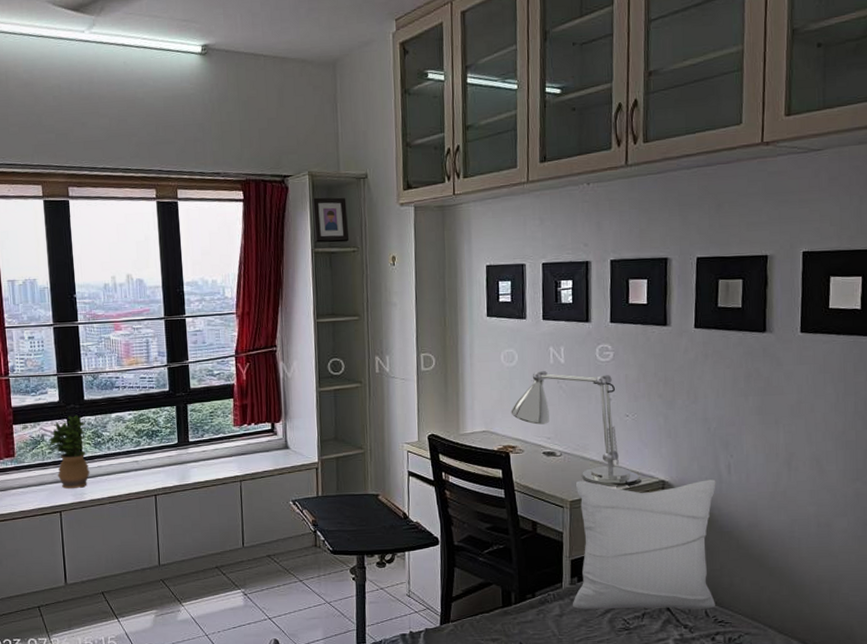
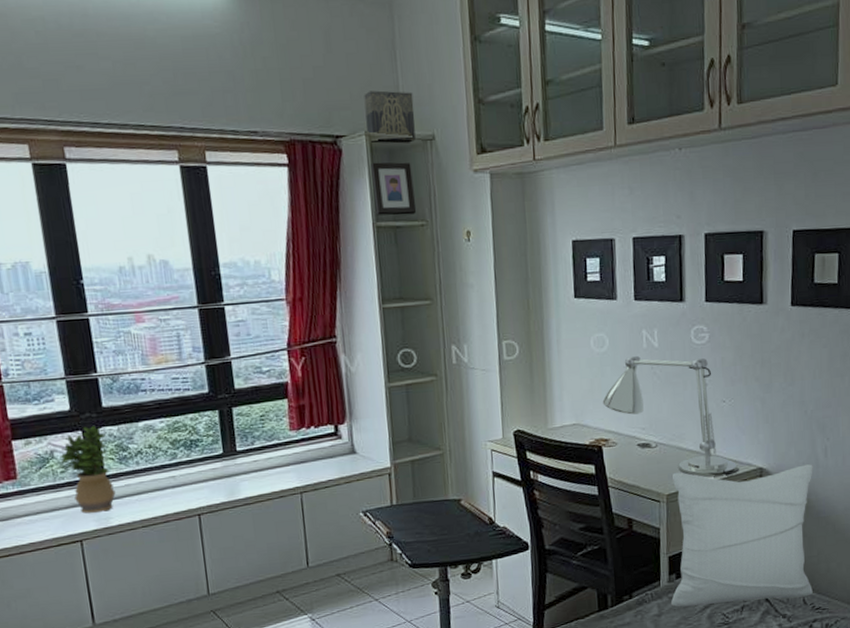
decorative box: none [308,137,351,182] -> present [364,90,416,144]

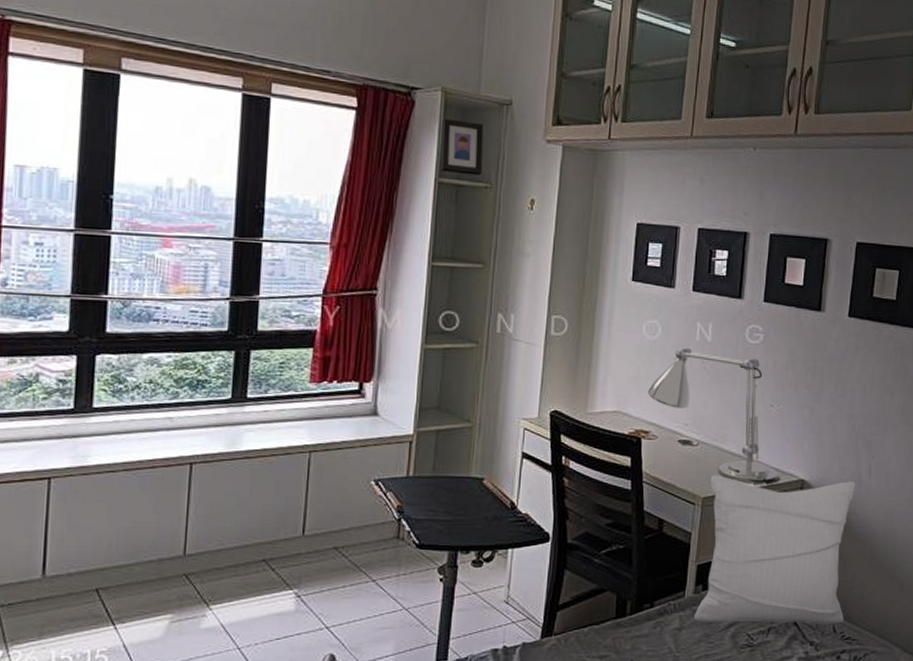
potted plant: present [59,425,116,514] -> none [45,350,103,449]
decorative box: present [364,90,416,144] -> none [443,49,496,105]

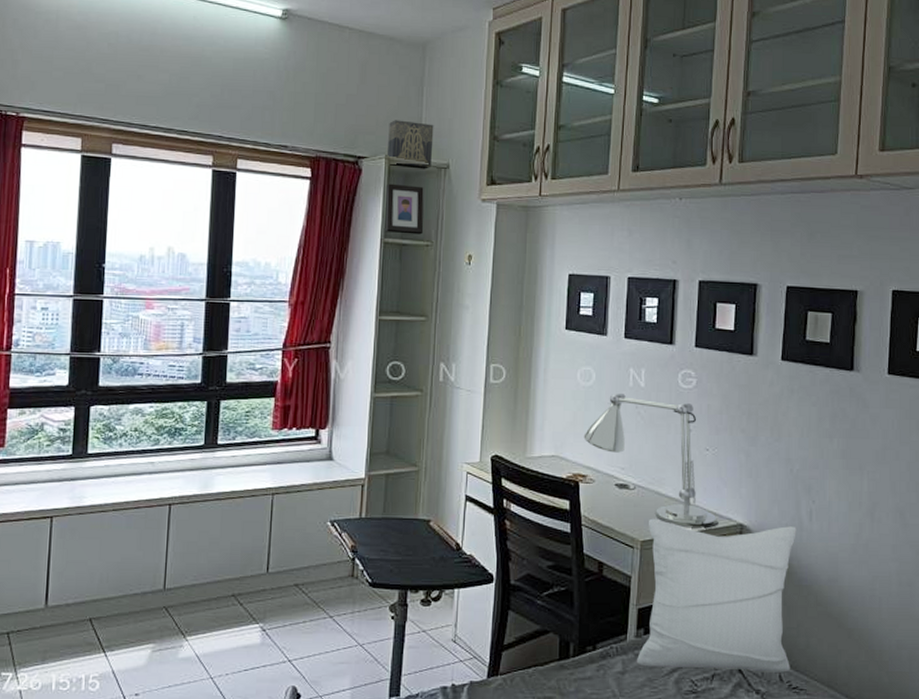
decorative box: none [443,49,496,105] -> present [386,120,434,169]

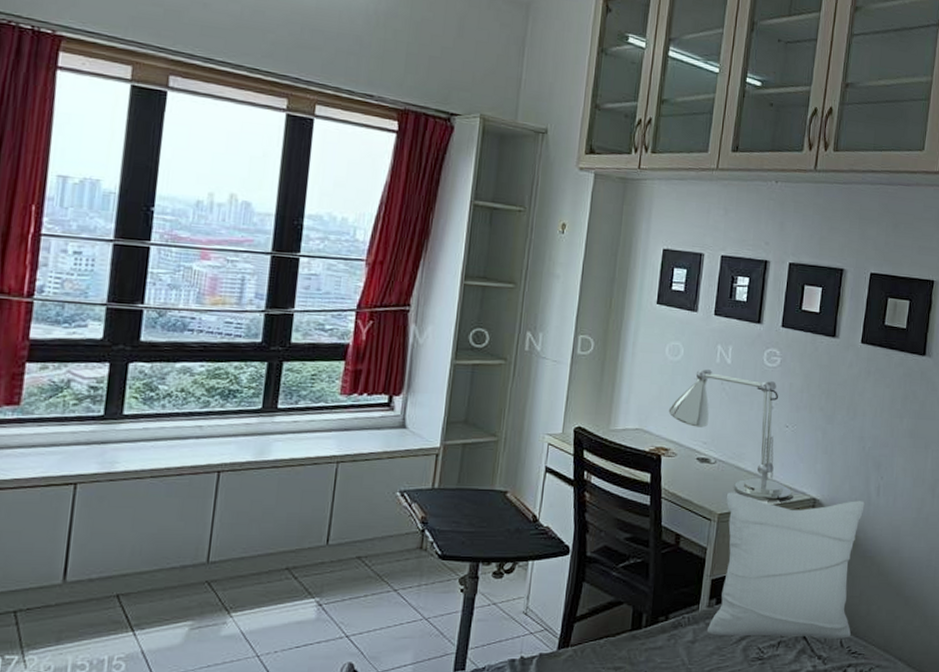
picture frame: present [385,183,424,235] -> none [475,144,520,199]
decorative box: present [386,120,434,169] -> none [481,78,534,133]

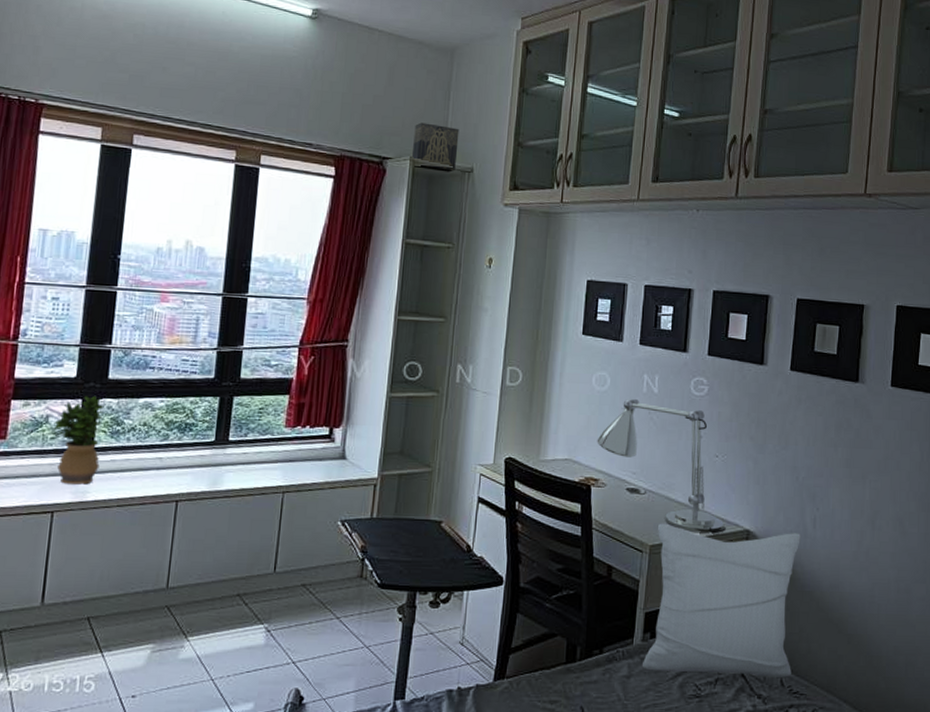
potted plant: none [76,358,136,456] -> present [53,395,105,486]
decorative box: none [481,78,534,133] -> present [411,122,459,173]

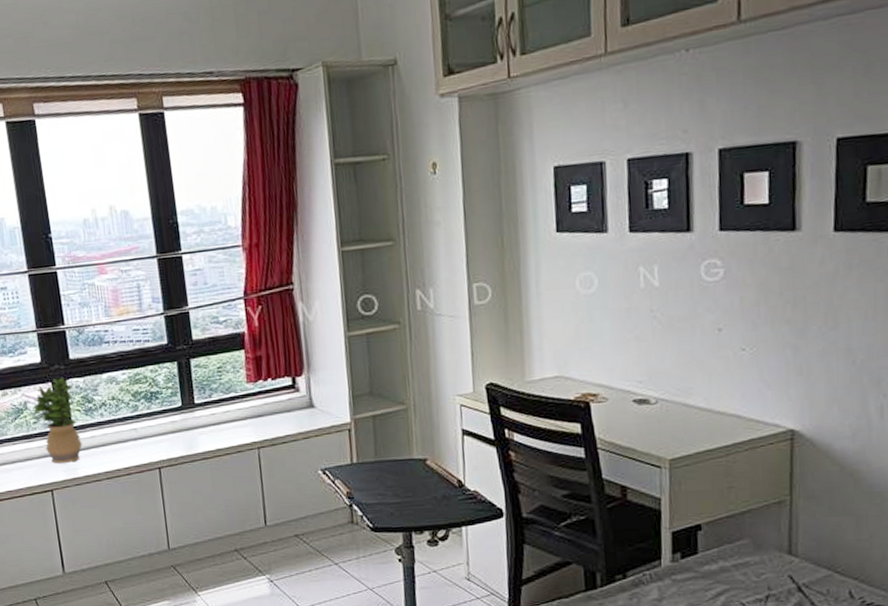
decorative box: present [411,122,459,173] -> none [320,14,376,74]
desk lamp: present [597,398,726,534] -> none [590,296,763,439]
pillow: present [641,523,801,677] -> none [674,426,864,592]

